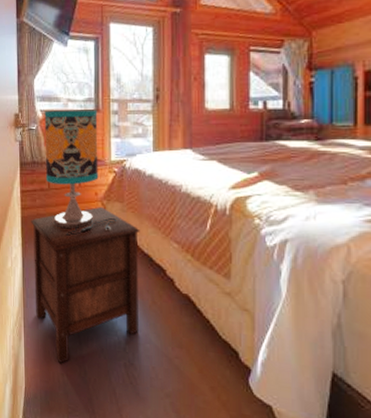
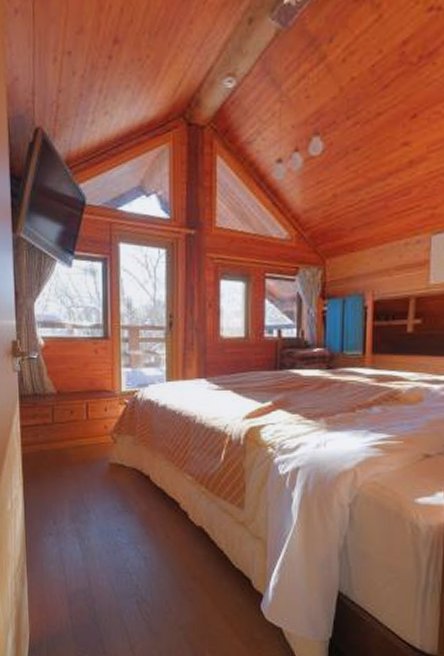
nightstand: present [31,207,140,364] -> none [33,441,153,607]
table lamp: present [44,109,117,236] -> none [46,337,129,472]

